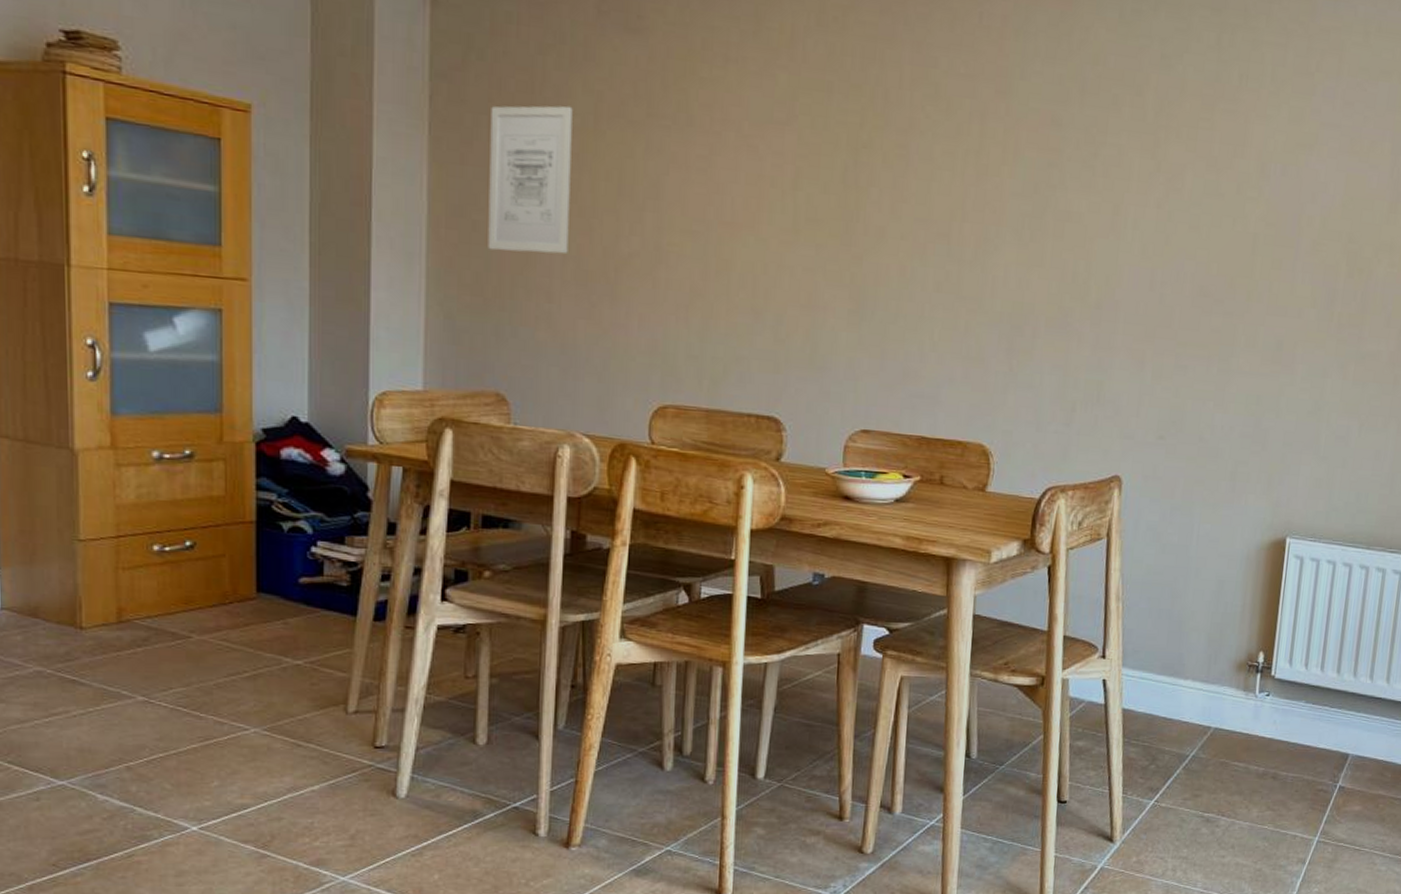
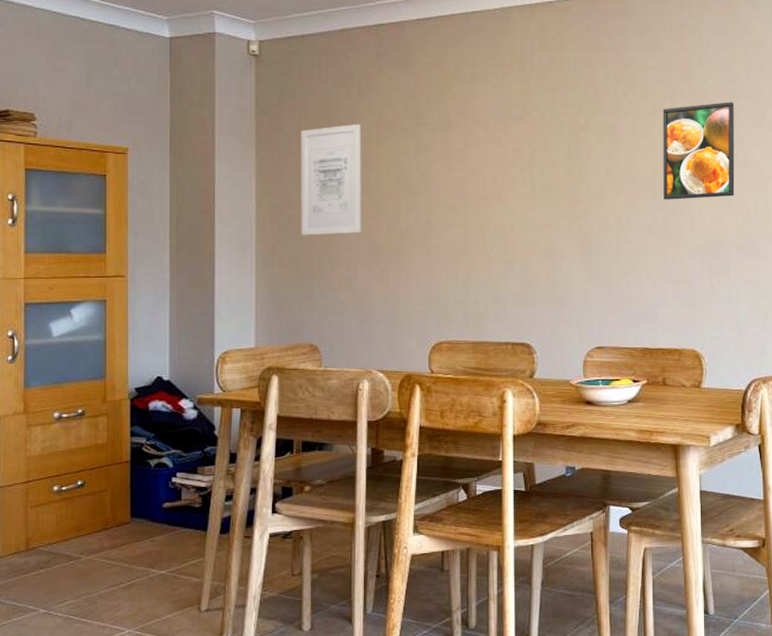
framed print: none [960,131,1060,257] -> present [663,102,735,200]

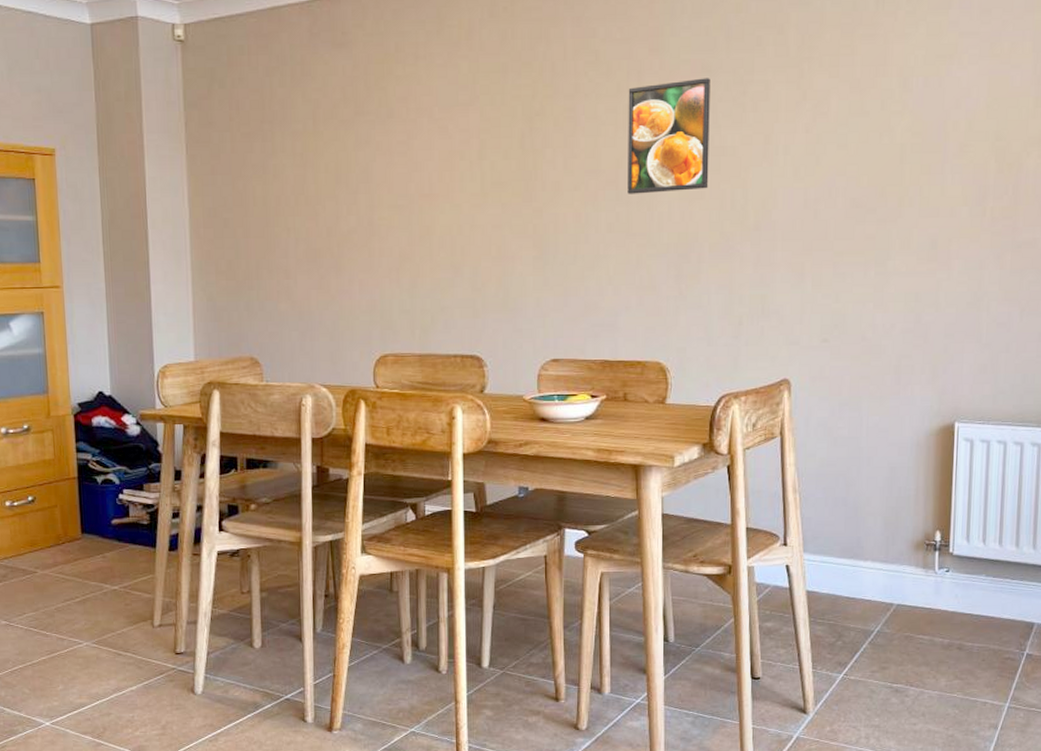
wall art: present [301,123,361,236] -> none [232,115,299,241]

